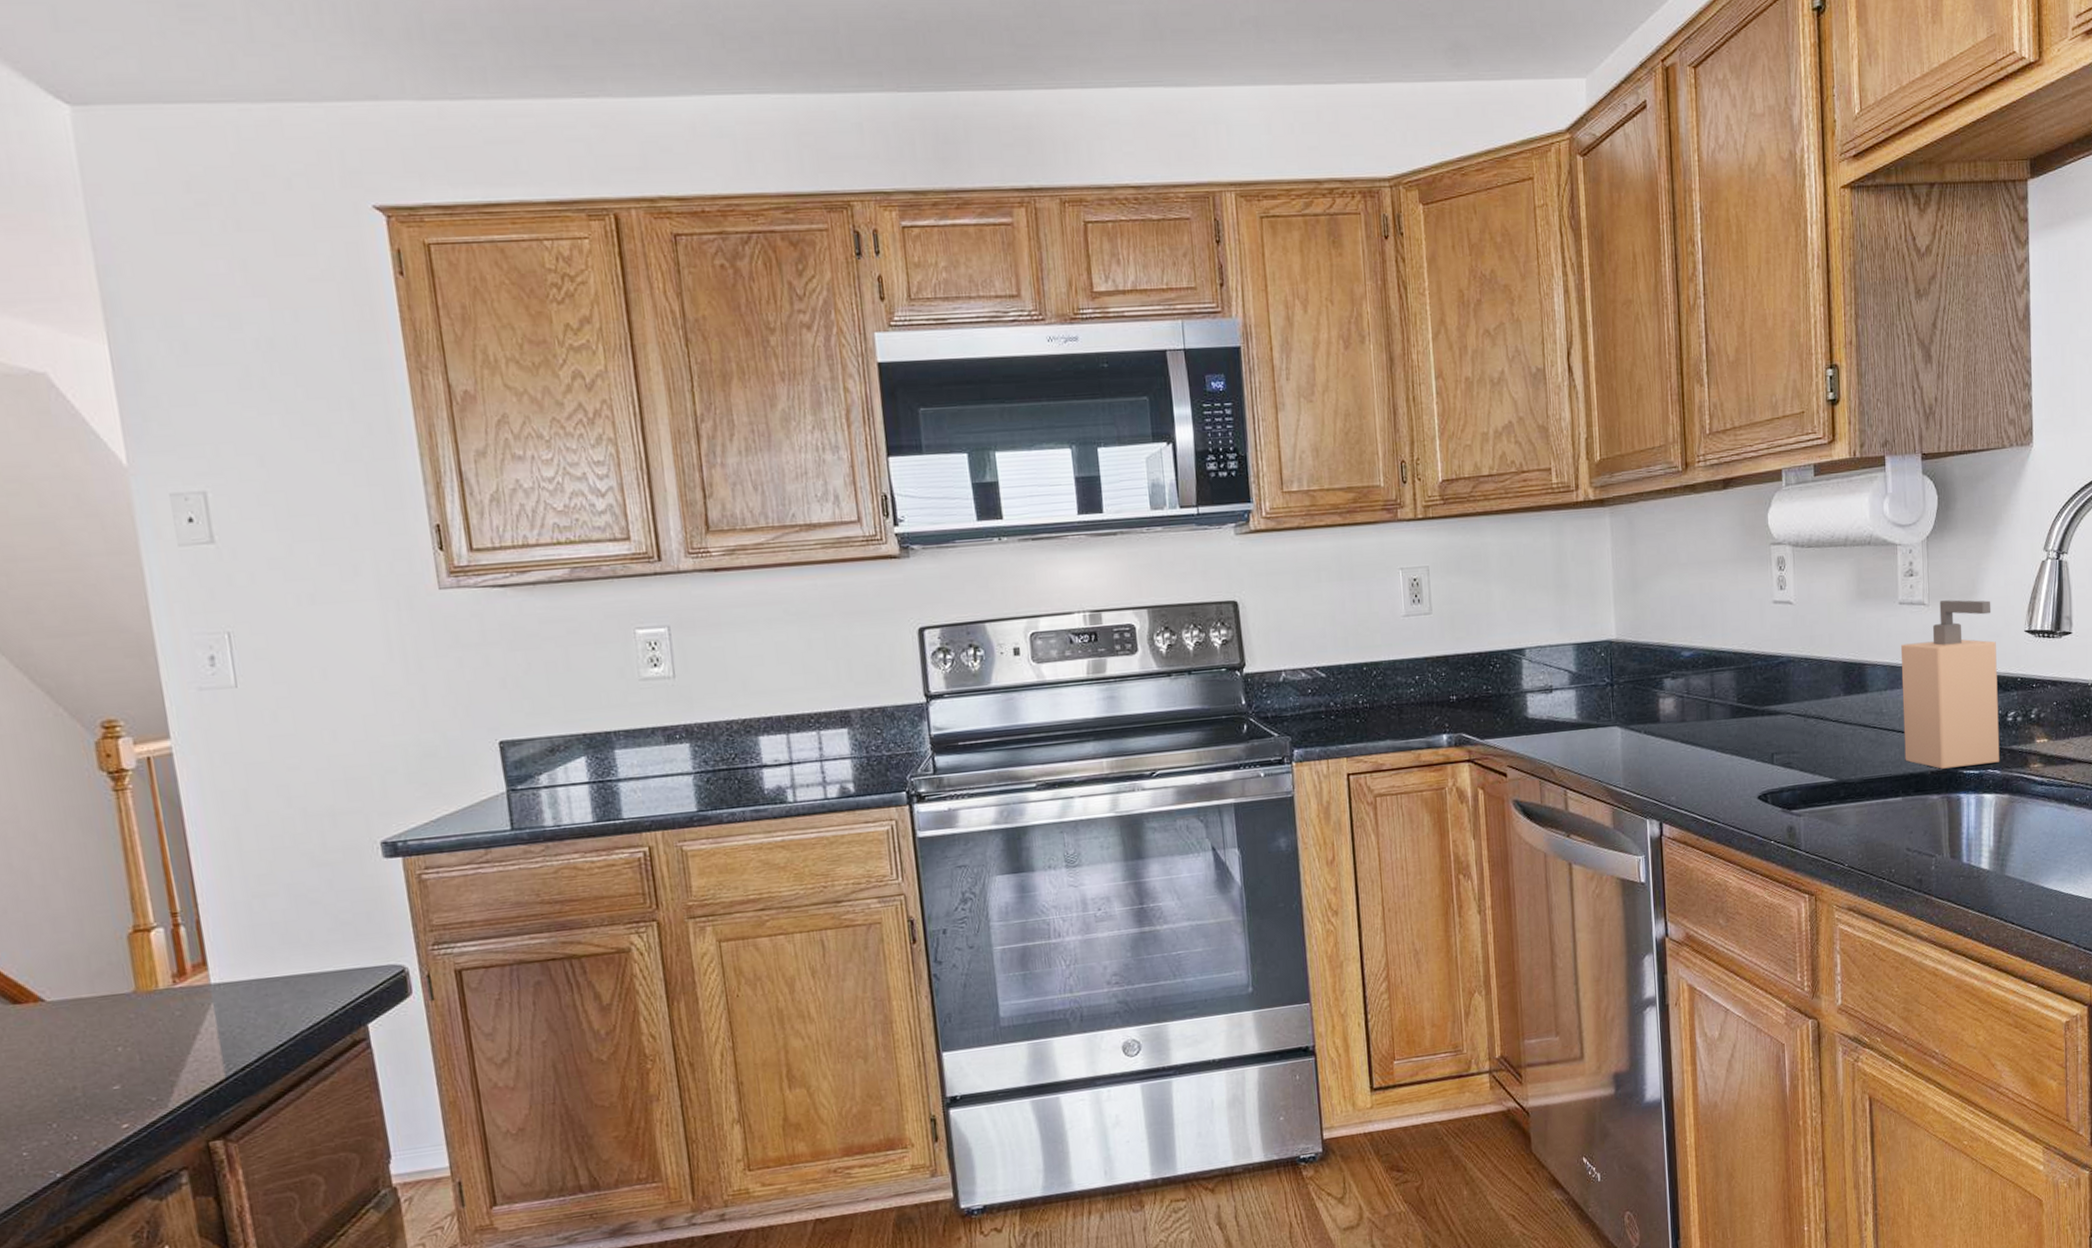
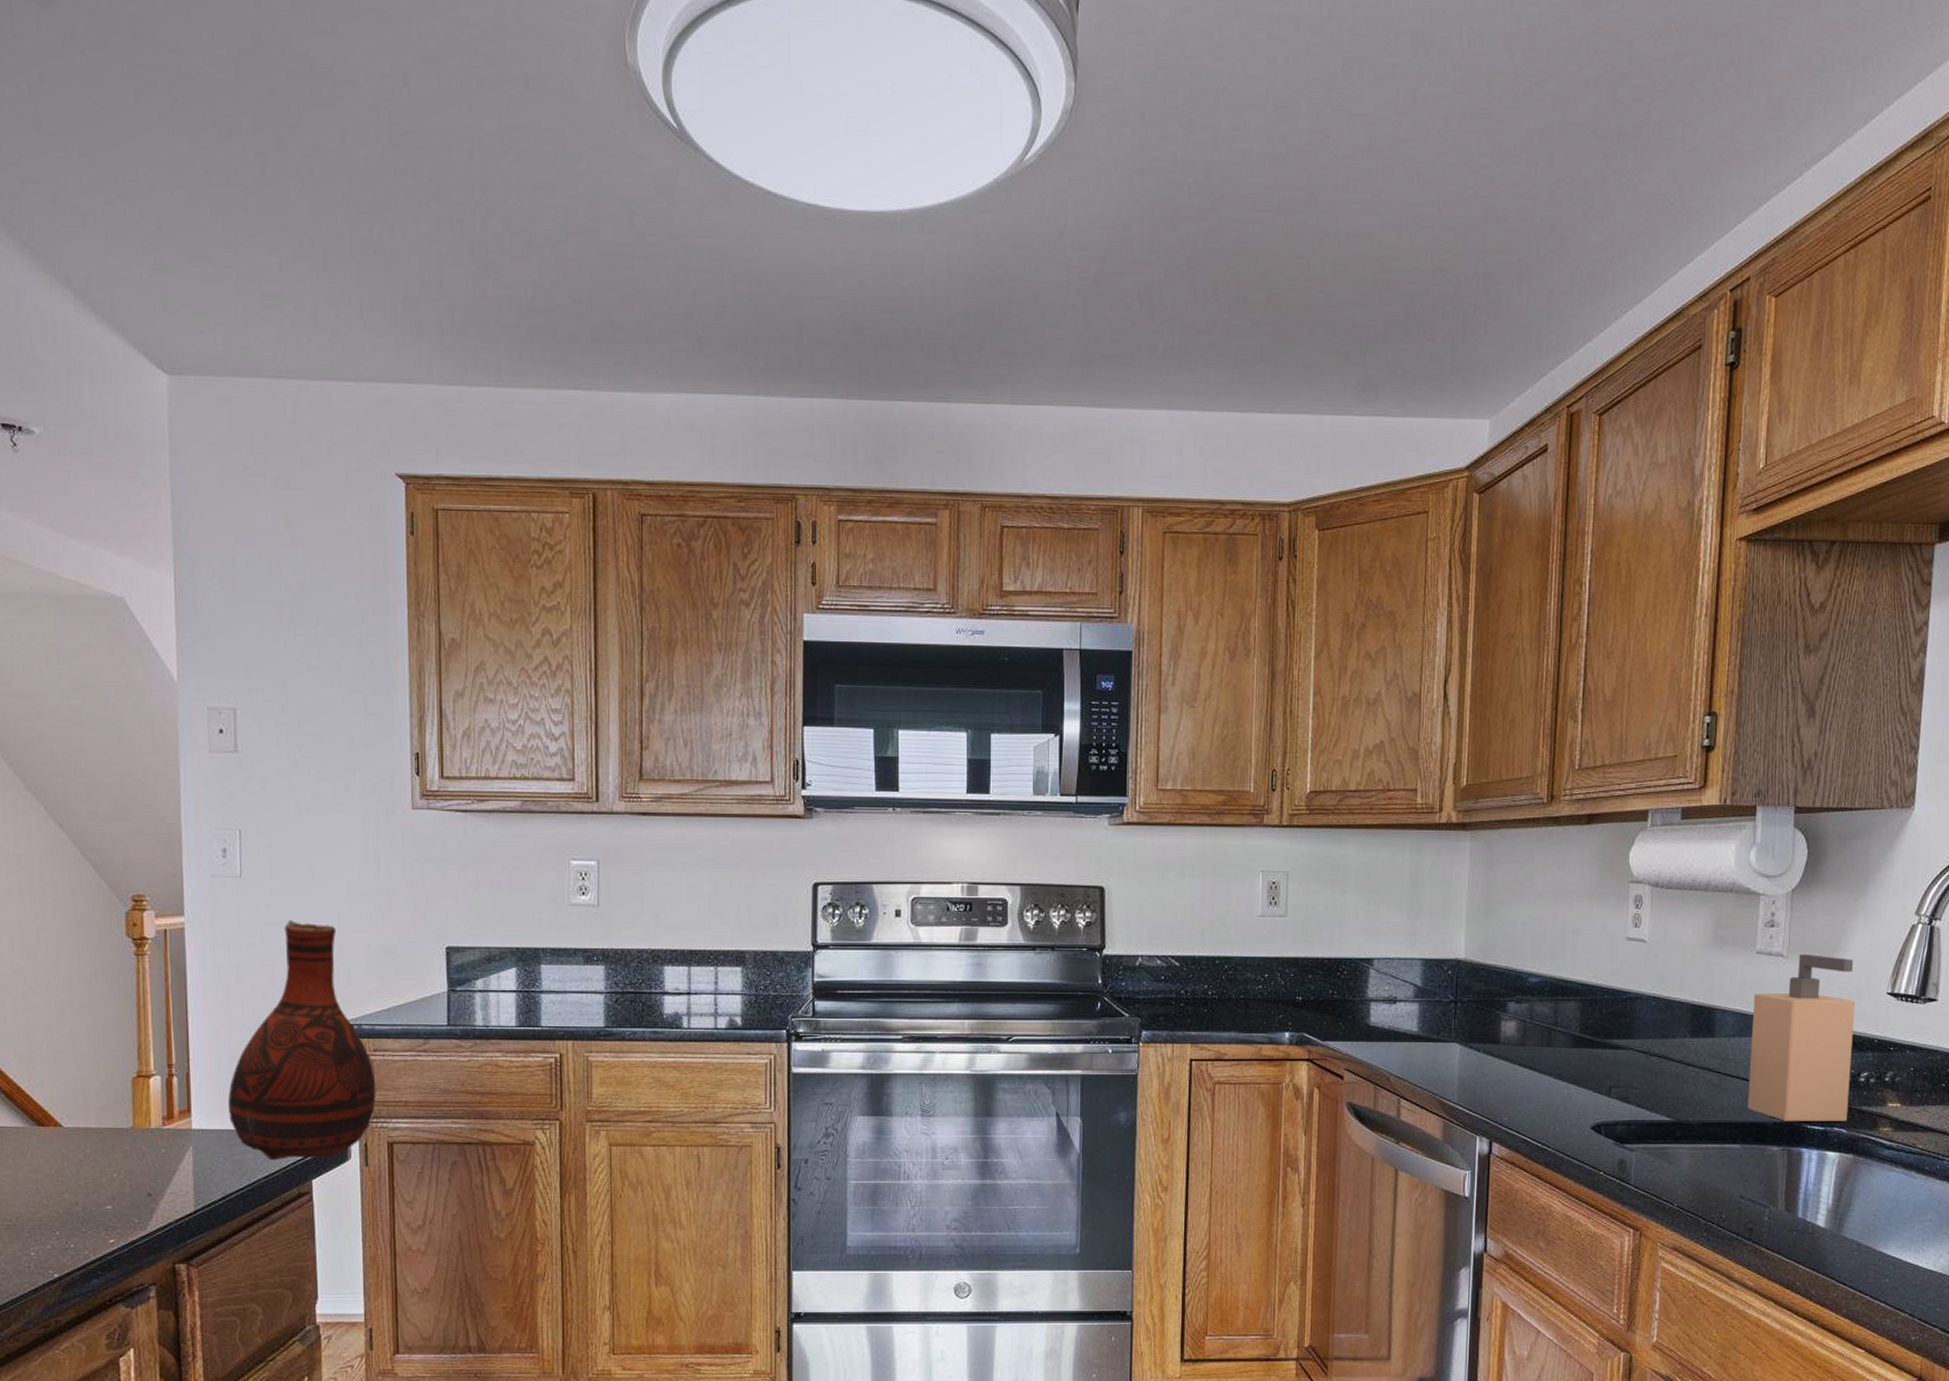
vase: none [163,729,435,1069] -> present [147,919,376,1196]

